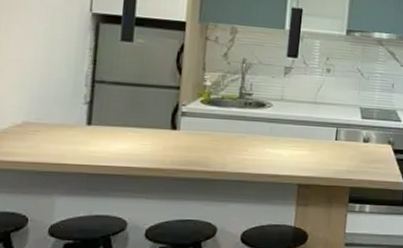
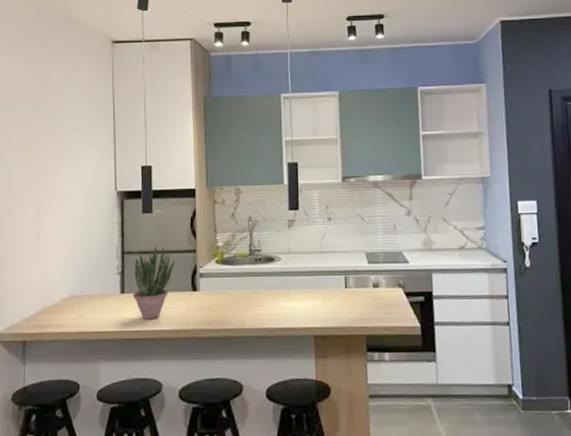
potted plant: none [100,78,155,155] -> present [132,246,176,319]

